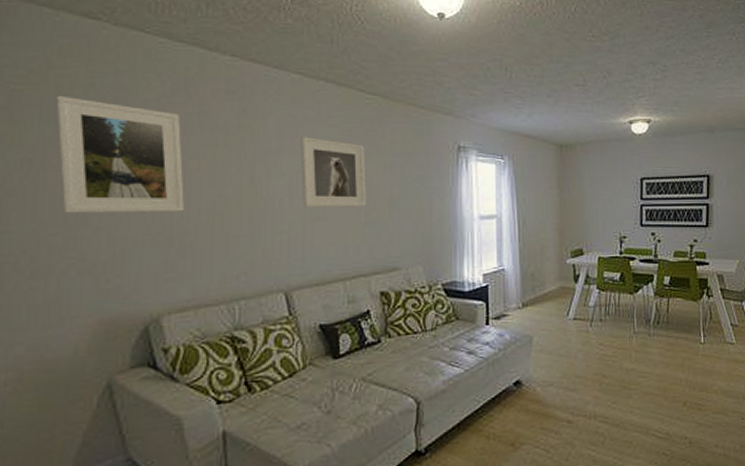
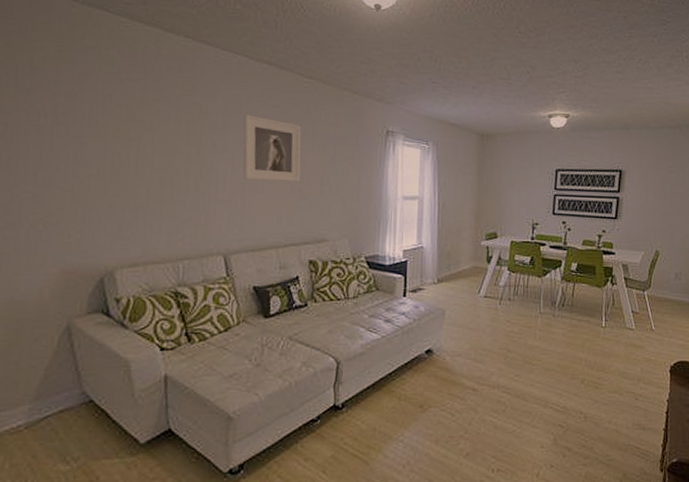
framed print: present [56,95,184,214] -> none [29,66,139,177]

